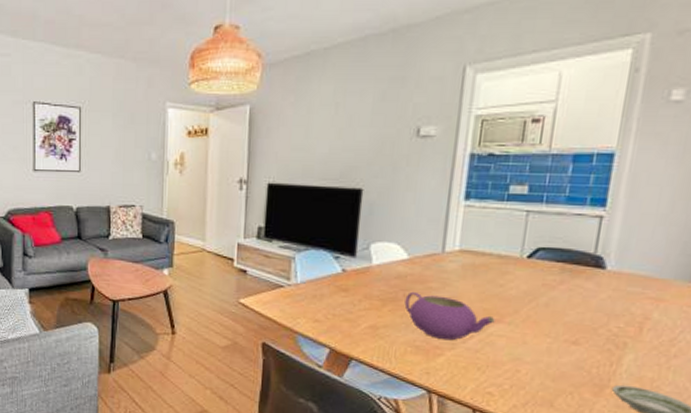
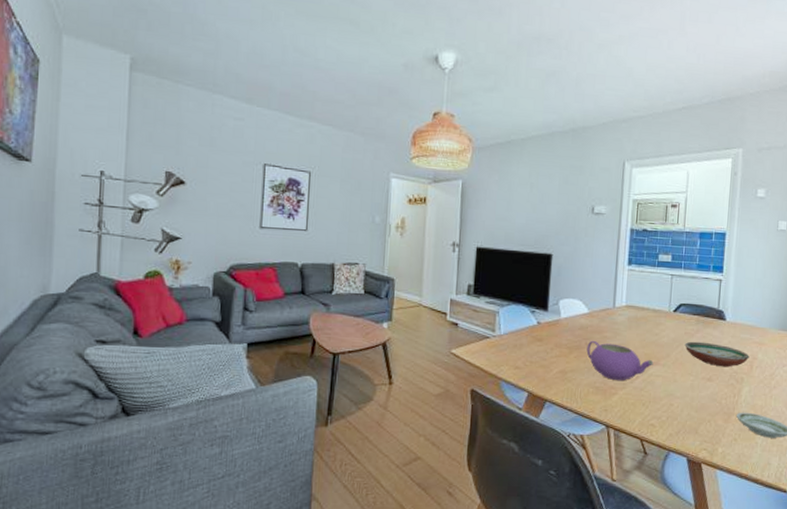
decorative bowl: none [541,295,639,329] -> present [684,341,750,367]

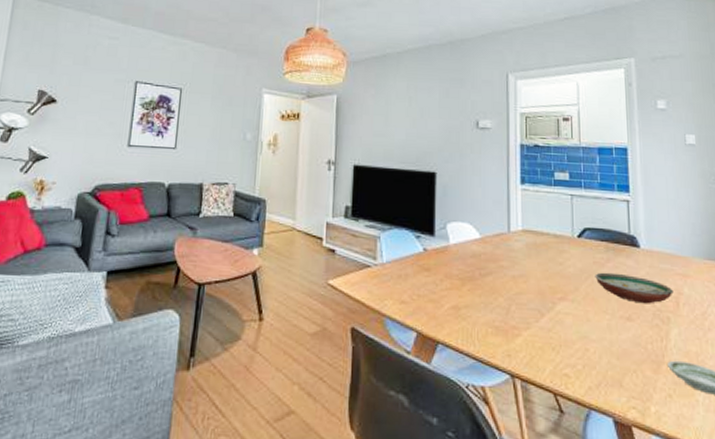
teapot: present [586,340,654,381] -> none [481,270,560,320]

